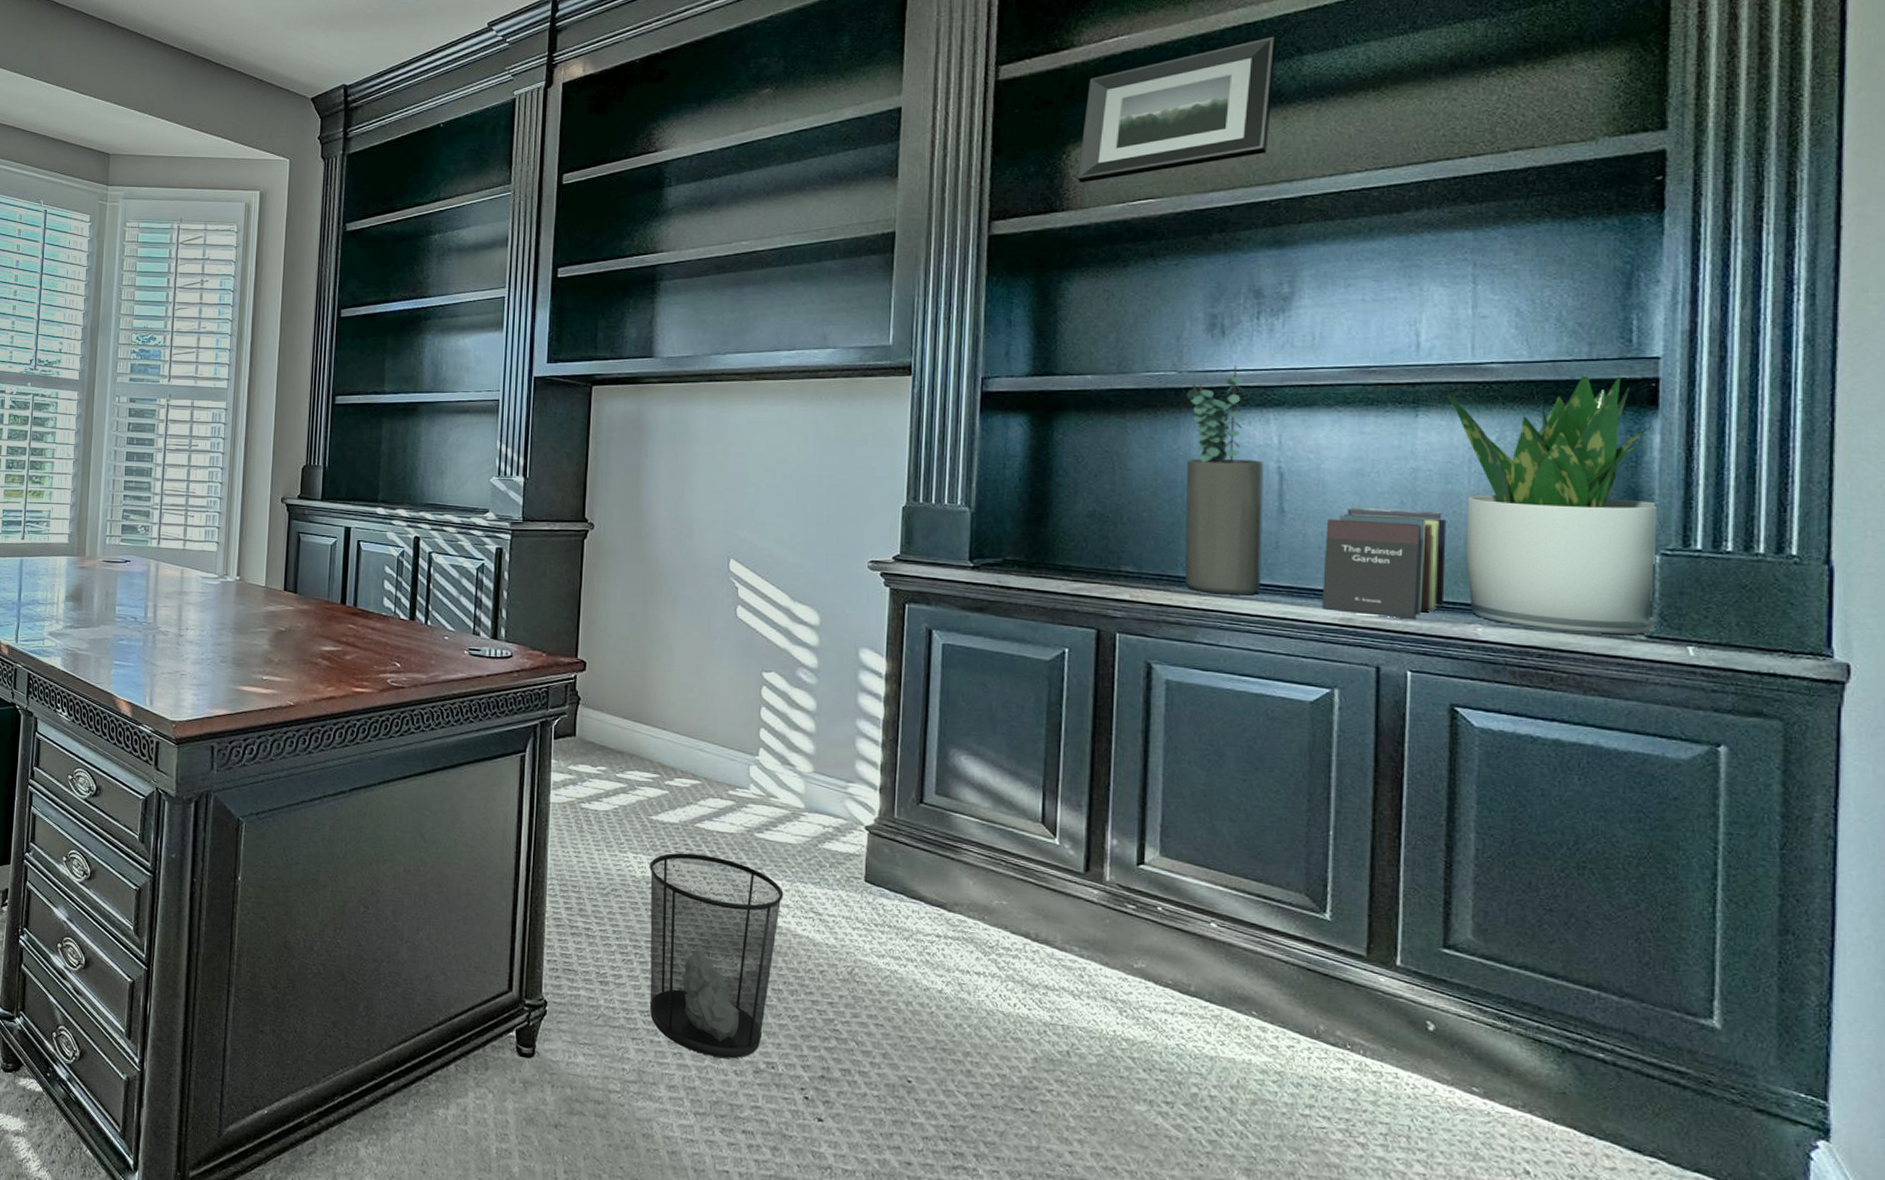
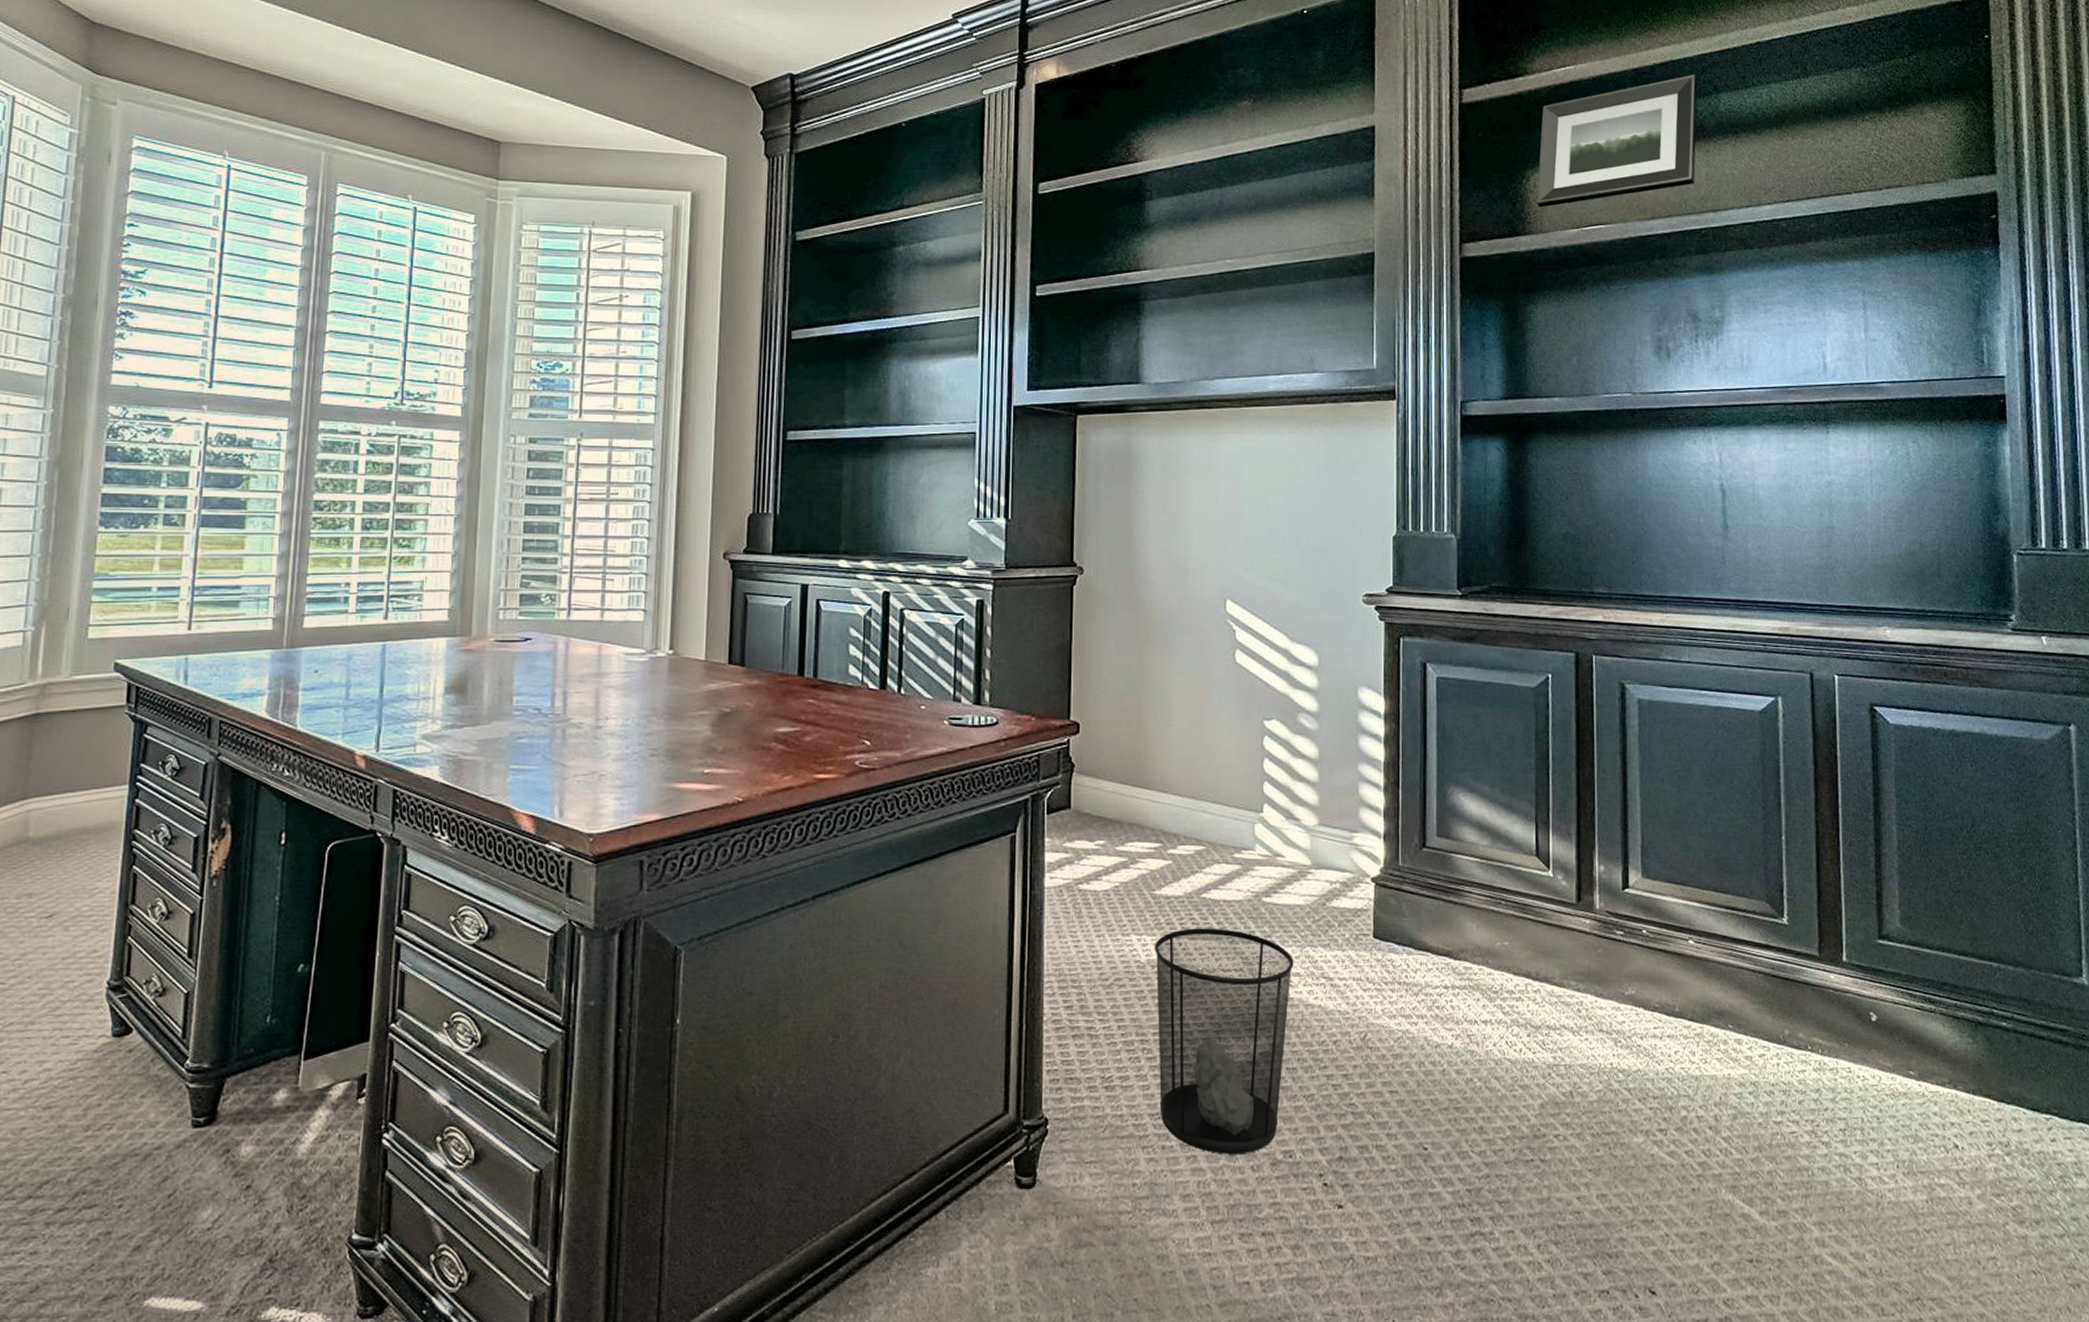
vase: present [1185,365,1264,596] -> none [1641,386,1713,611]
books: present [1322,506,1447,620] -> none [1762,520,1860,626]
planter: present [1447,374,1658,635] -> none [1850,392,2017,630]

